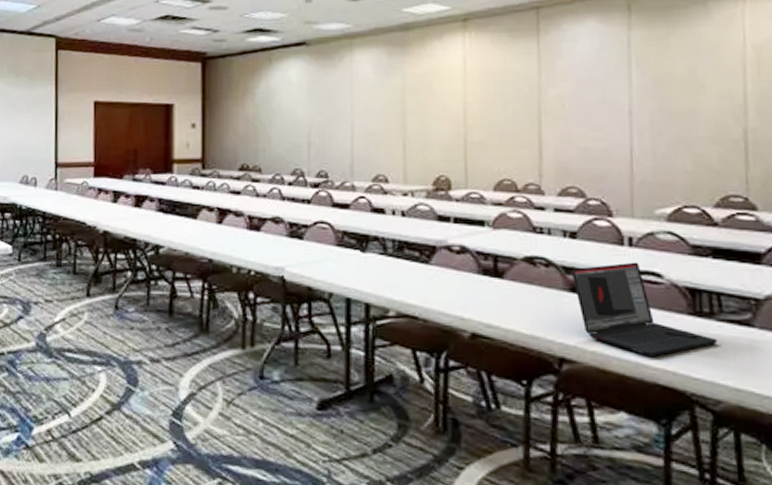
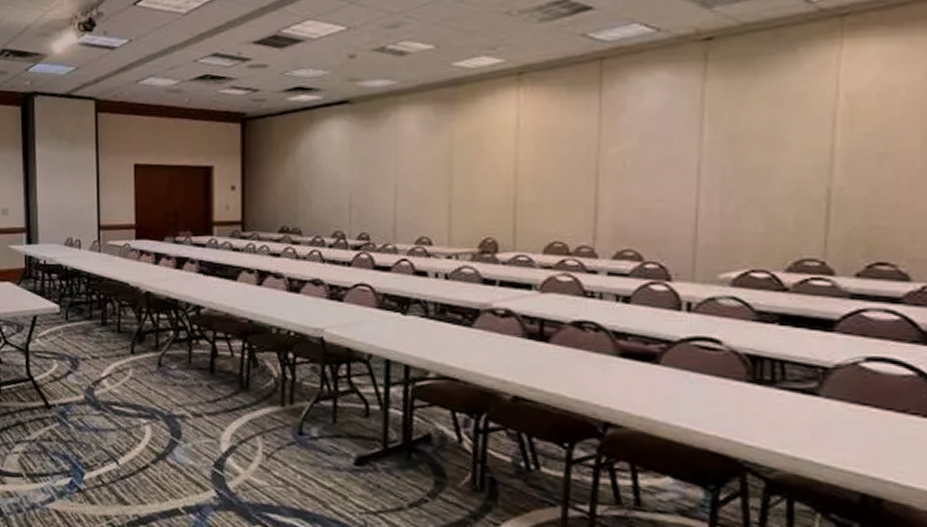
laptop: present [571,262,718,357] -> none [621,328,777,424]

